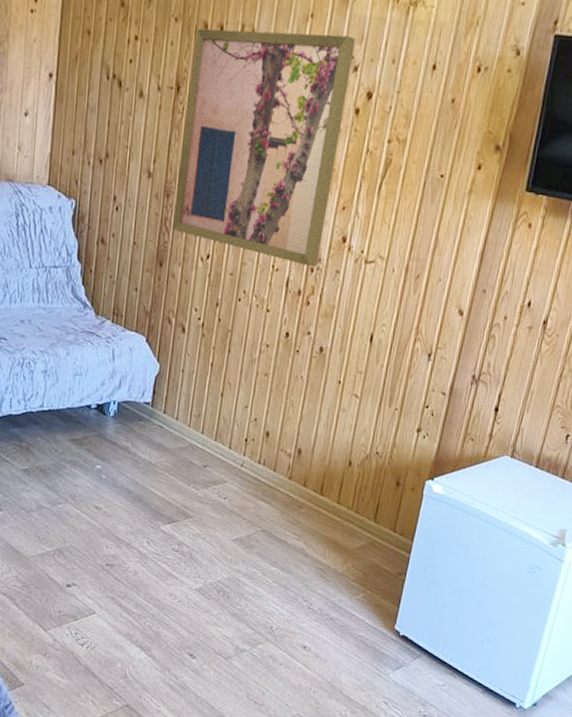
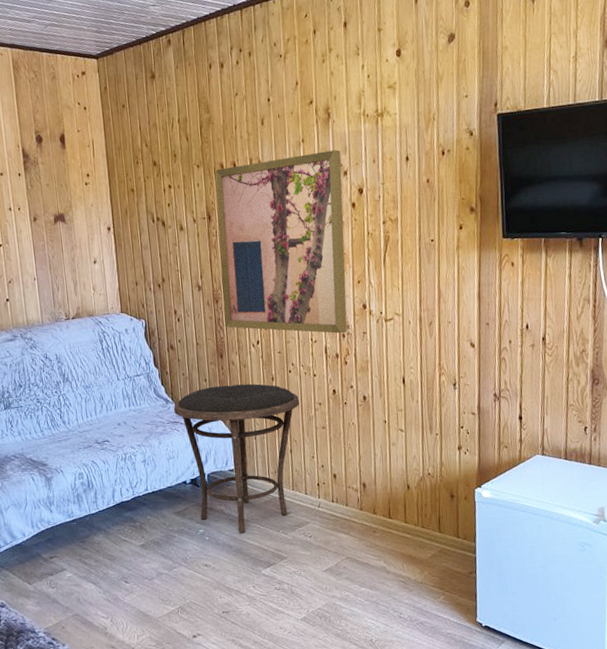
side table: none [91,298,245,478] -> present [173,383,300,533]

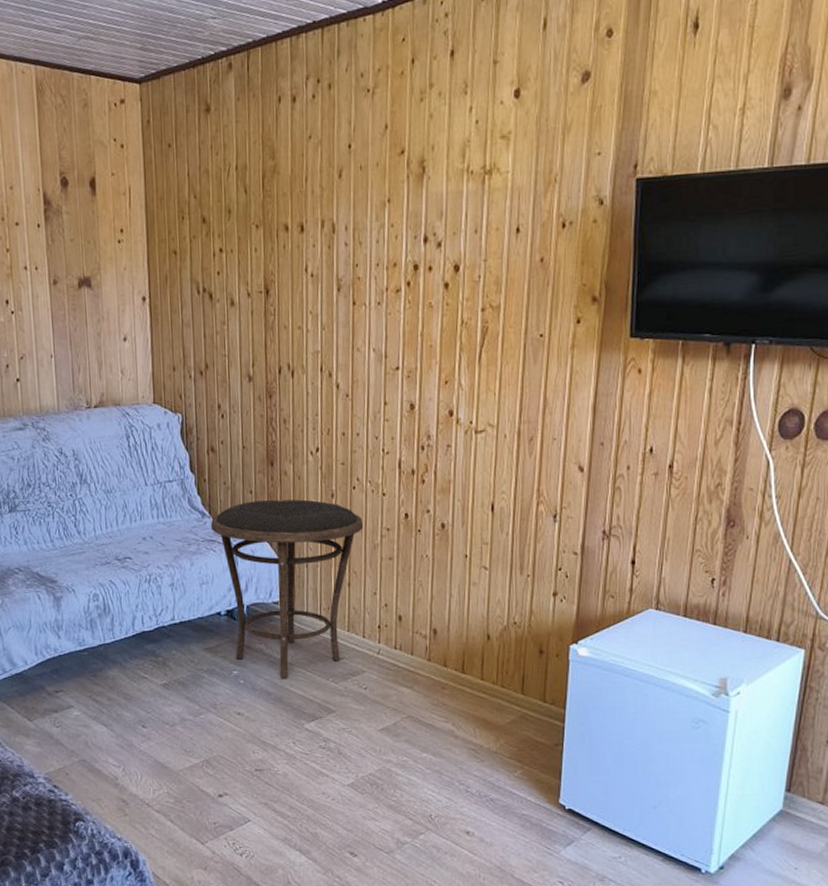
wall art: present [215,150,348,334] -> none [277,214,435,445]

